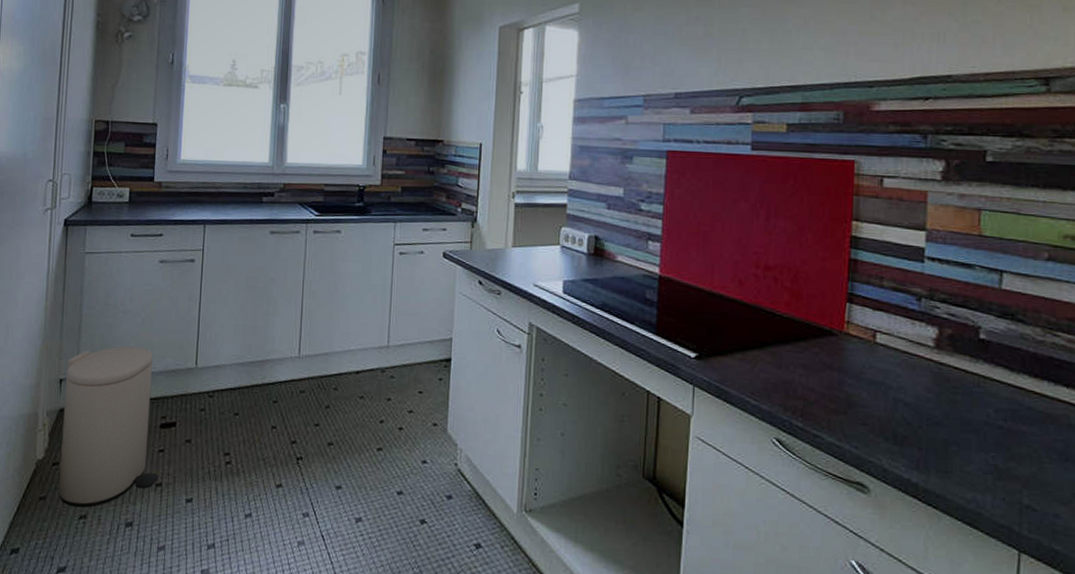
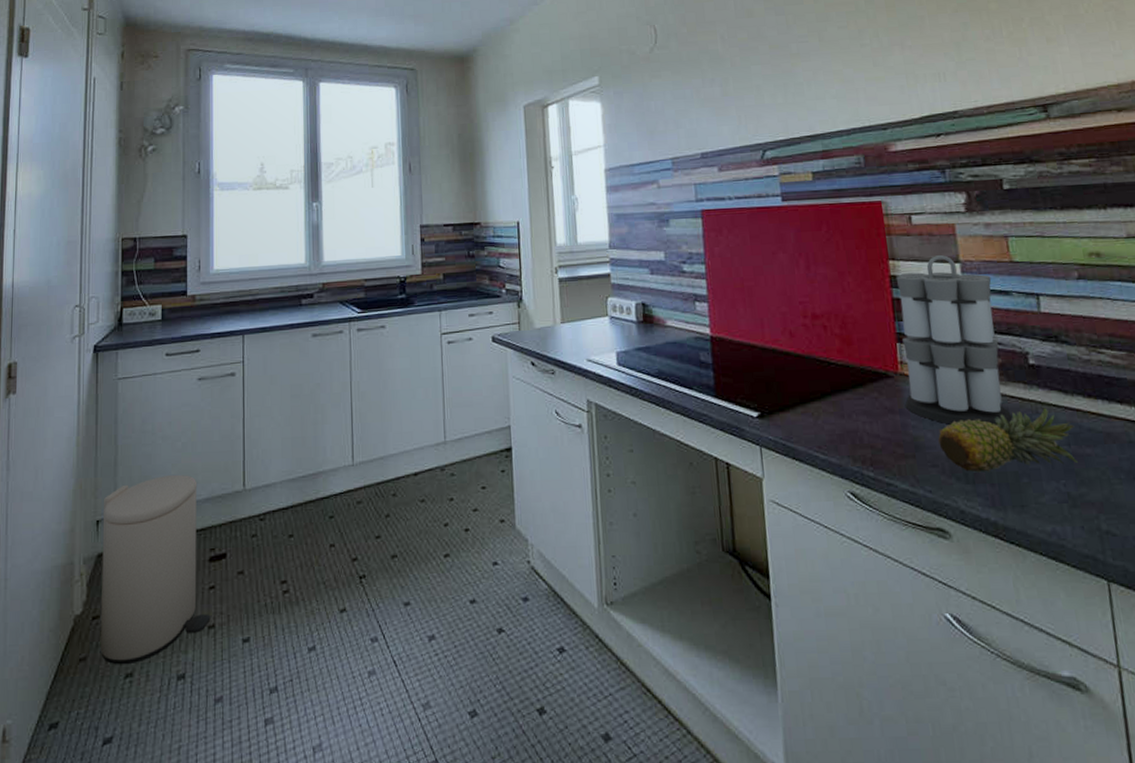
spice rack: none [844,221,956,393] -> present [896,255,1013,425]
fruit: none [873,382,1015,438] -> present [938,408,1078,473]

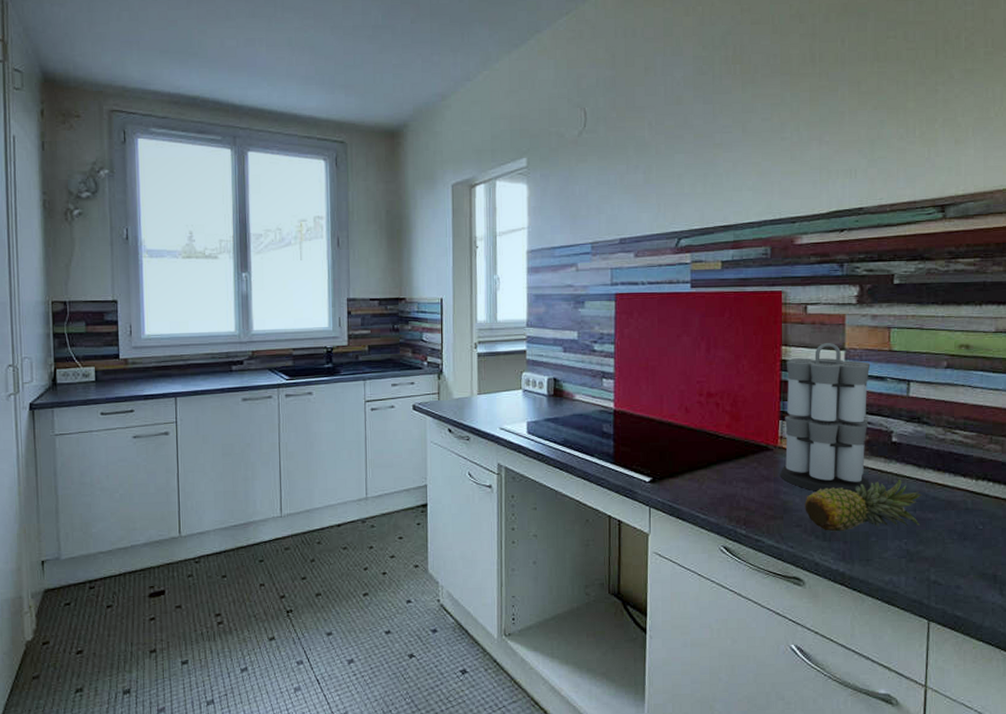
pedal bin: present [101,474,211,665] -> none [47,522,152,682]

